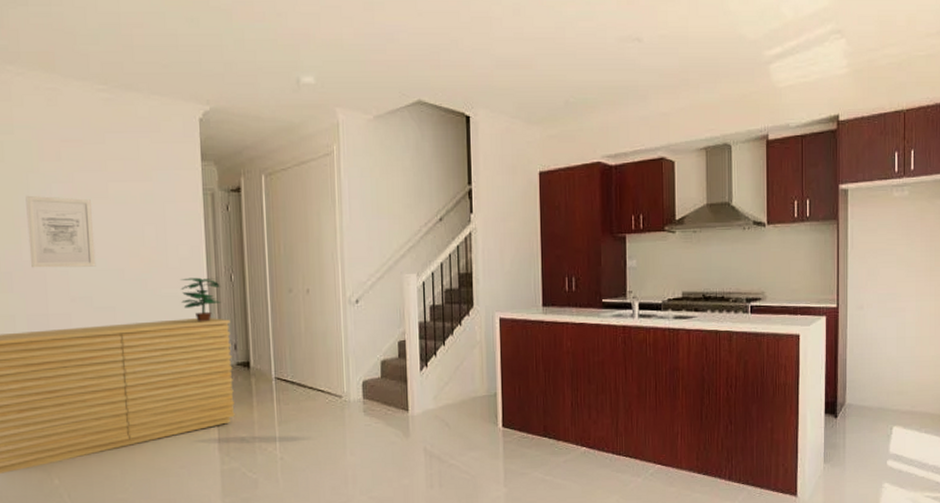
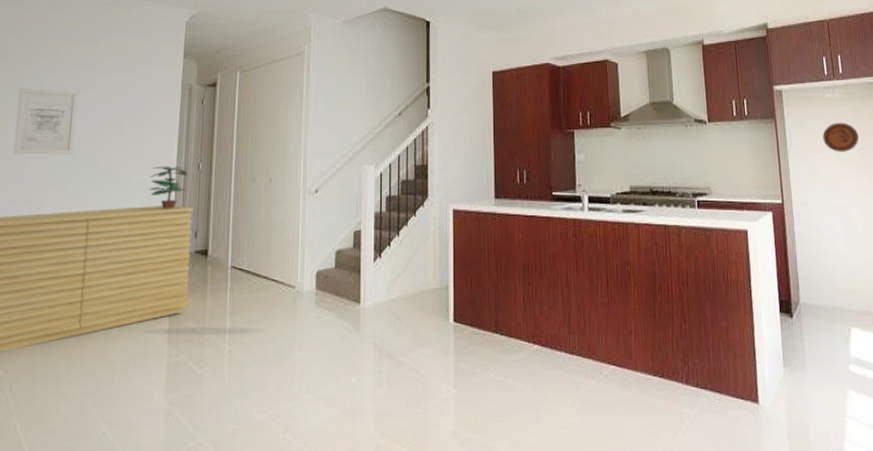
decorative plate: none [886,223,923,254] -> present [822,122,859,152]

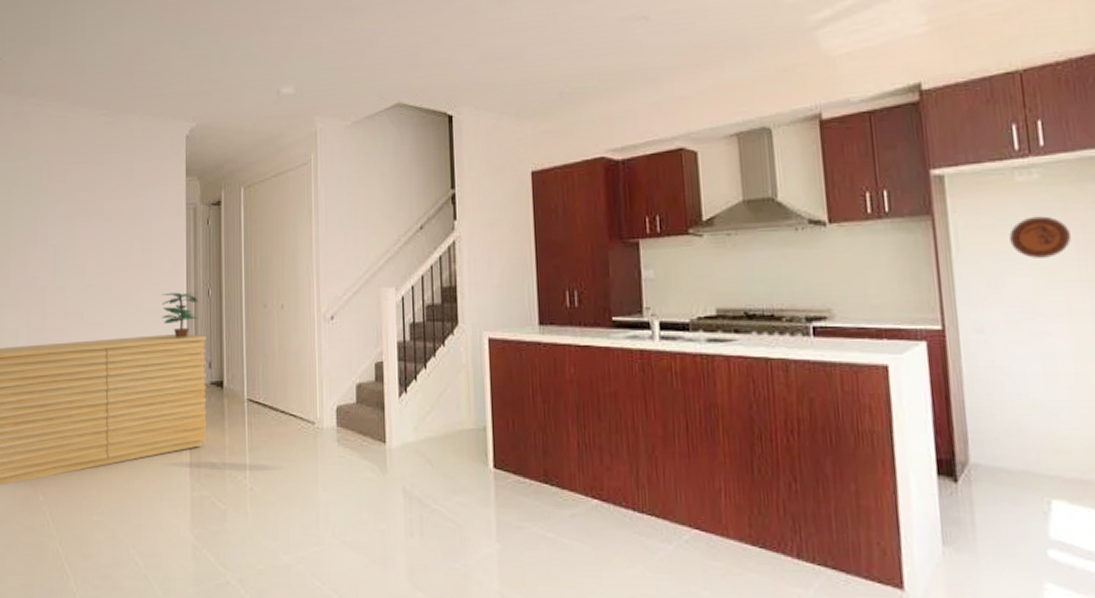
wall art: present [13,87,78,155] -> none [34,215,89,284]

